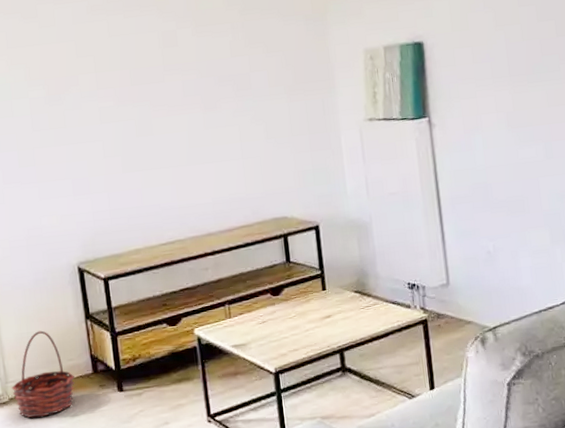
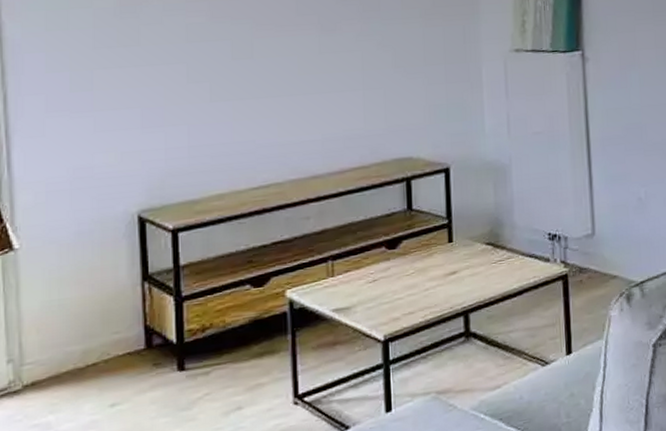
basket: present [11,330,75,418] -> none [28,296,119,410]

